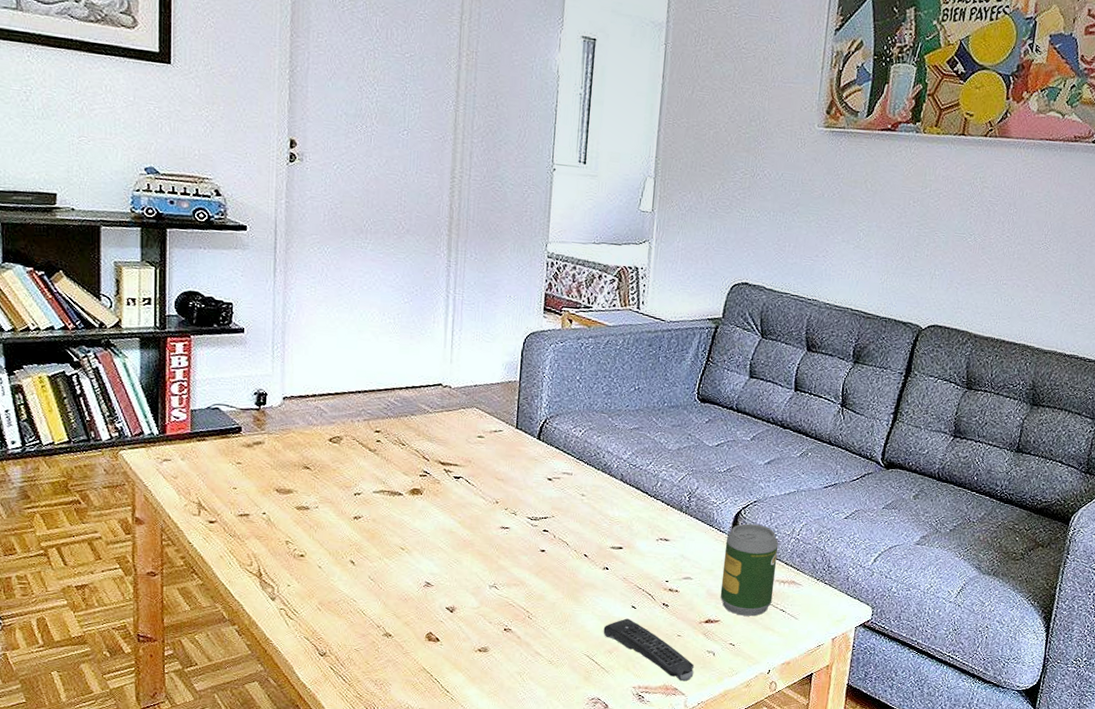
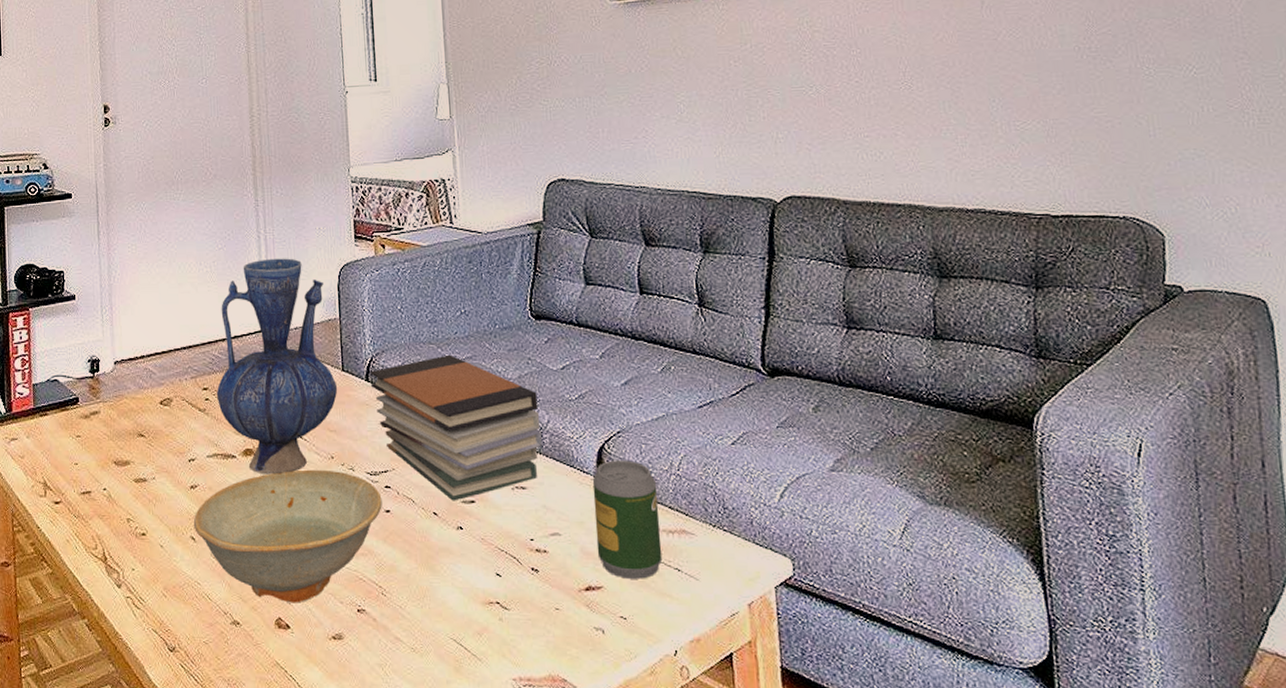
dish: none [353,510,539,621] -> present [193,469,382,603]
vase: none [388,318,510,513] -> present [216,258,338,475]
book stack: none [541,424,692,547] -> present [370,354,542,501]
remote control: present [603,618,695,682] -> none [467,589,583,670]

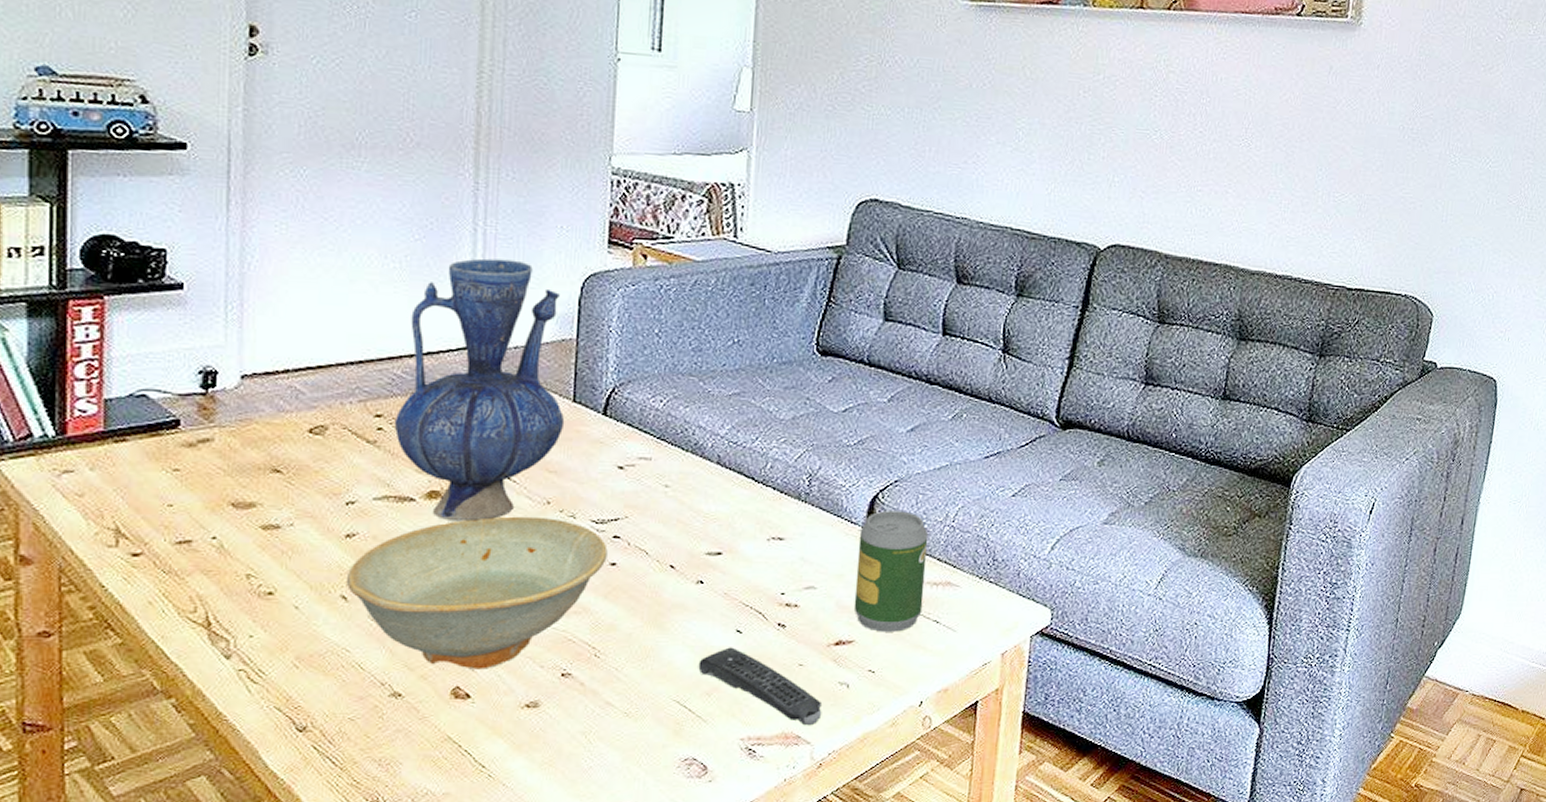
book stack: present [370,354,542,501] -> none [608,389,811,553]
remote control: none [467,589,583,670] -> present [698,647,823,726]

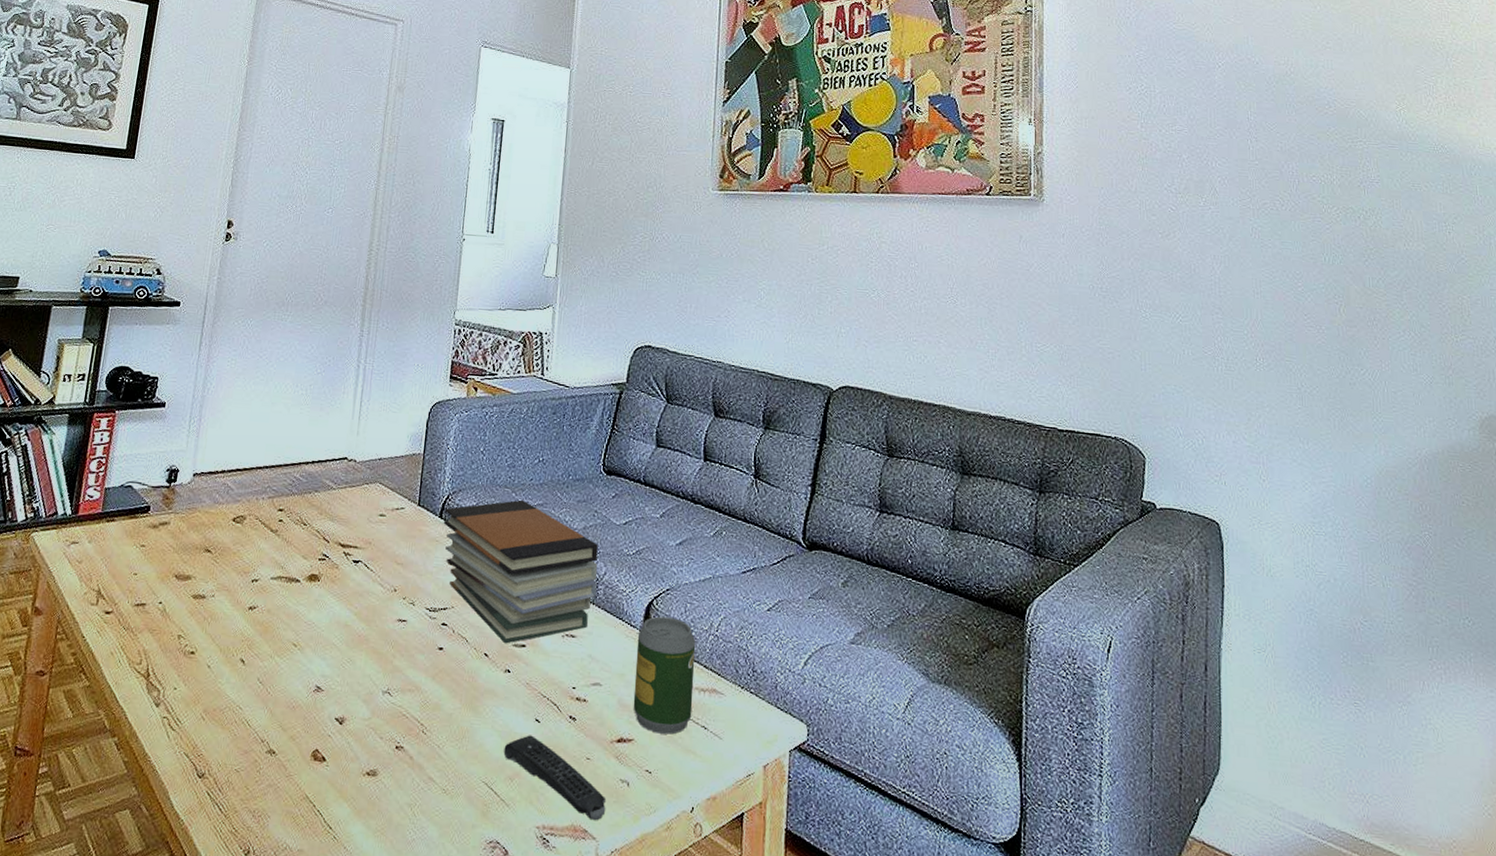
dish: present [345,516,608,670] -> none [245,600,437,736]
vase: present [394,258,565,522] -> none [291,388,413,603]
book stack: none [608,389,811,553] -> present [443,499,598,644]

